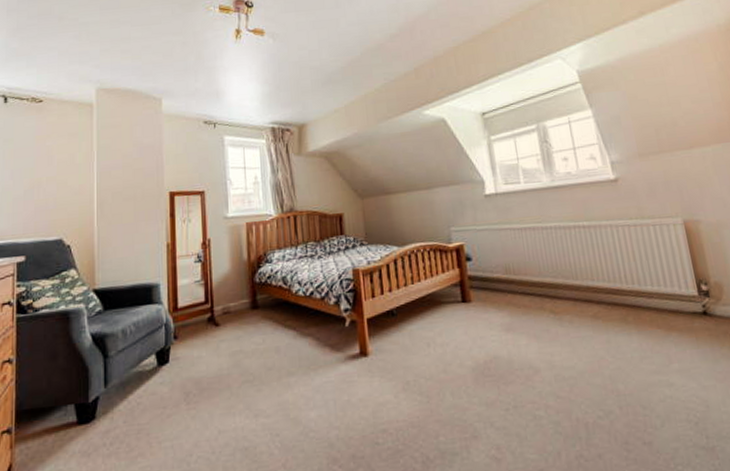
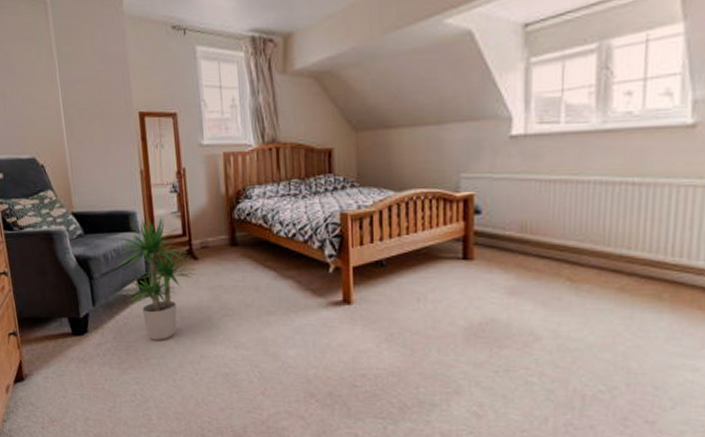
potted plant: none [133,286,218,419] -> present [115,217,197,340]

